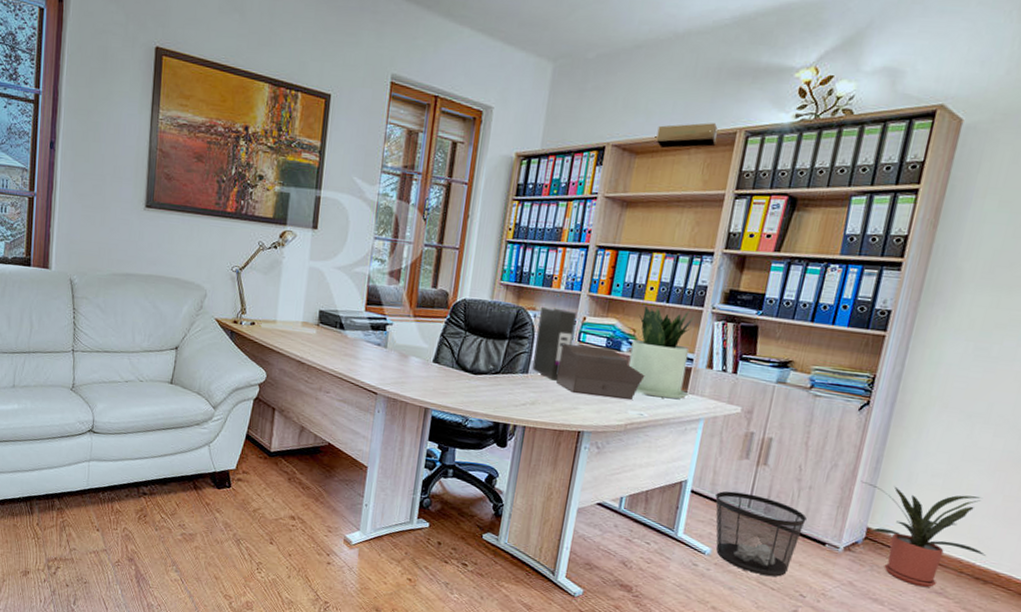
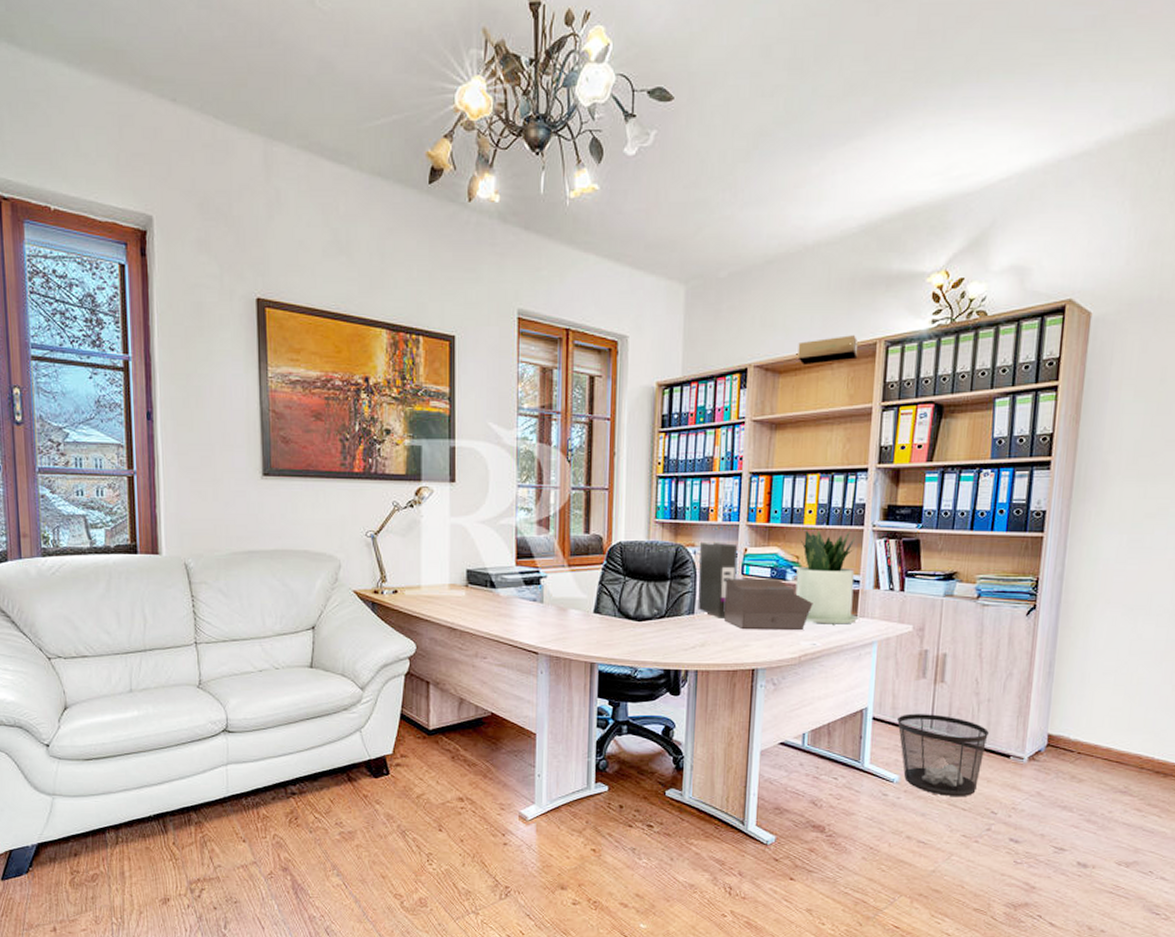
house plant: present [862,482,986,588] -> none [1038,688,1163,788]

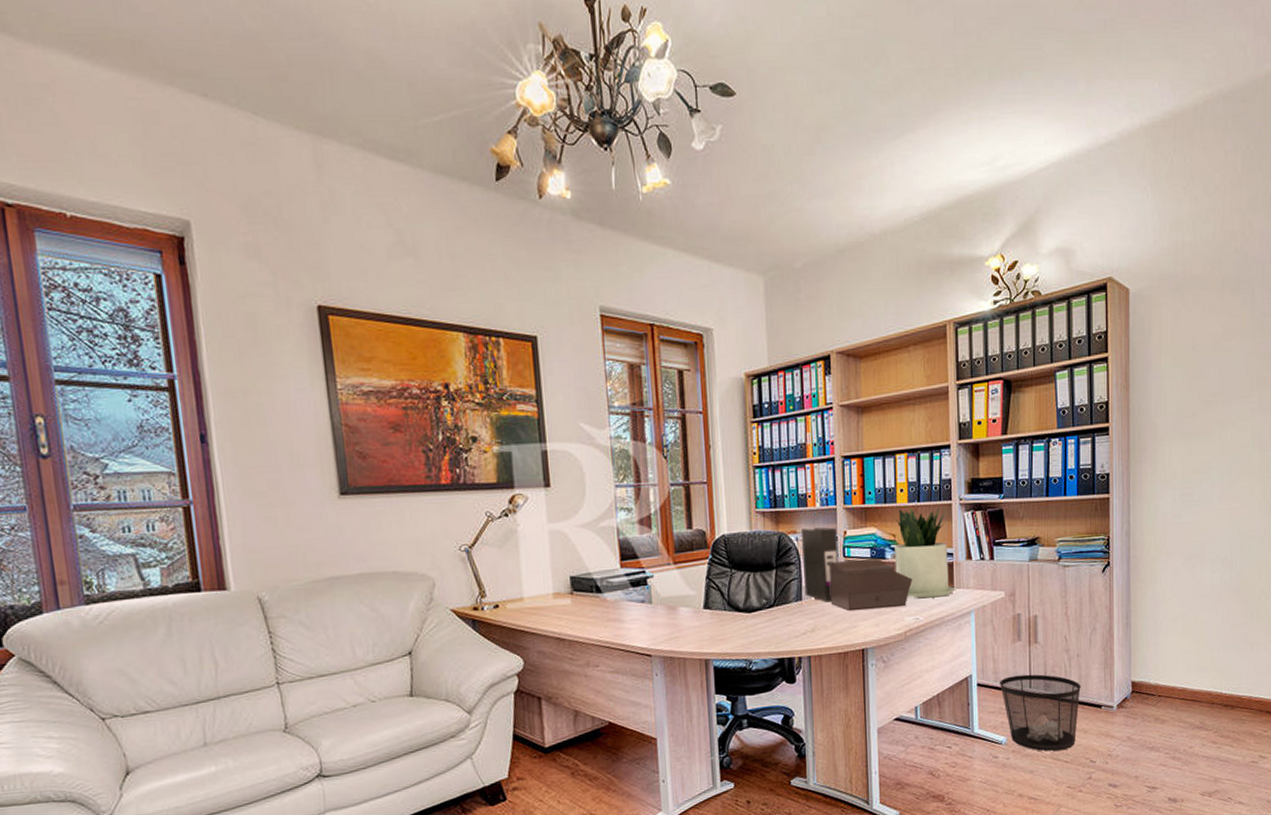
box: present [797,335,859,366] -> none [875,319,931,350]

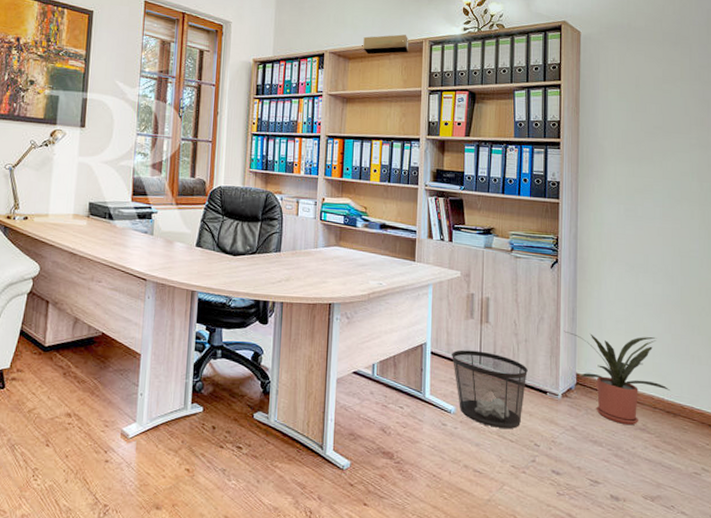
binder: present [800,527,839,603] -> none [283,191,317,257]
sewing box: present [828,558,913,612] -> none [306,222,379,271]
box: none [875,319,931,350] -> present [363,34,409,55]
planter: present [894,505,956,599] -> none [364,186,417,268]
house plant: none [1119,630,1228,726] -> present [565,332,670,426]

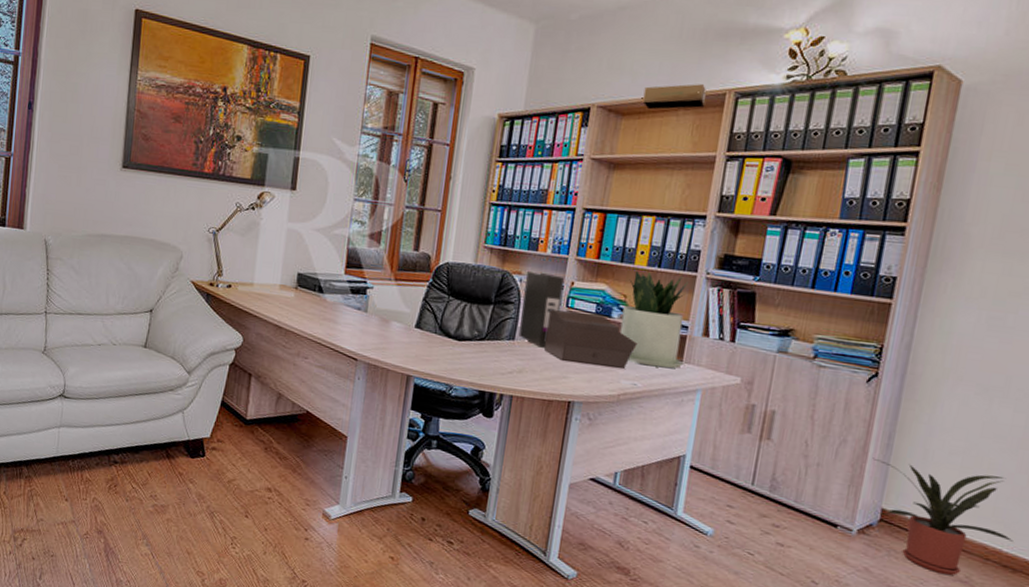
binder: none [283,191,317,257] -> present [518,272,565,348]
sewing box: none [306,222,379,271] -> present [544,309,638,368]
planter: none [364,186,417,268] -> present [619,271,688,369]
waste bin: present [452,350,528,429] -> none [716,467,816,561]

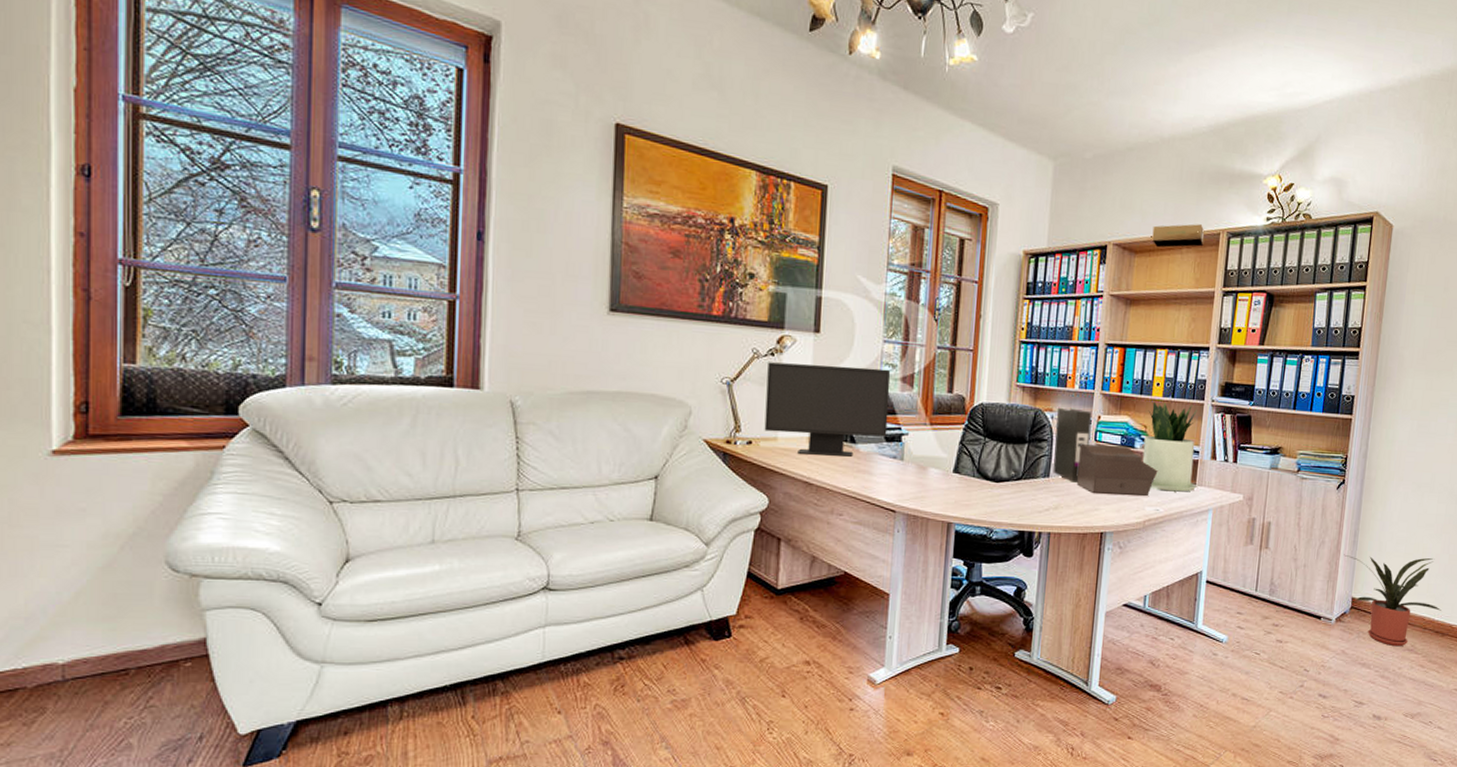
computer monitor: none [242,215,360,305] -> present [764,362,891,457]

